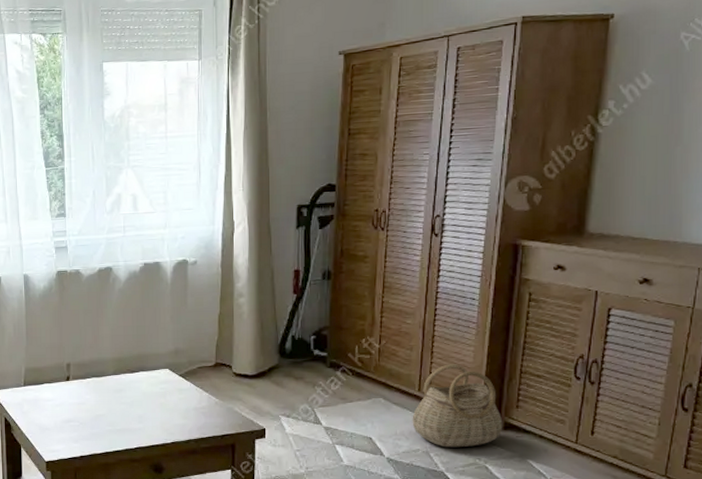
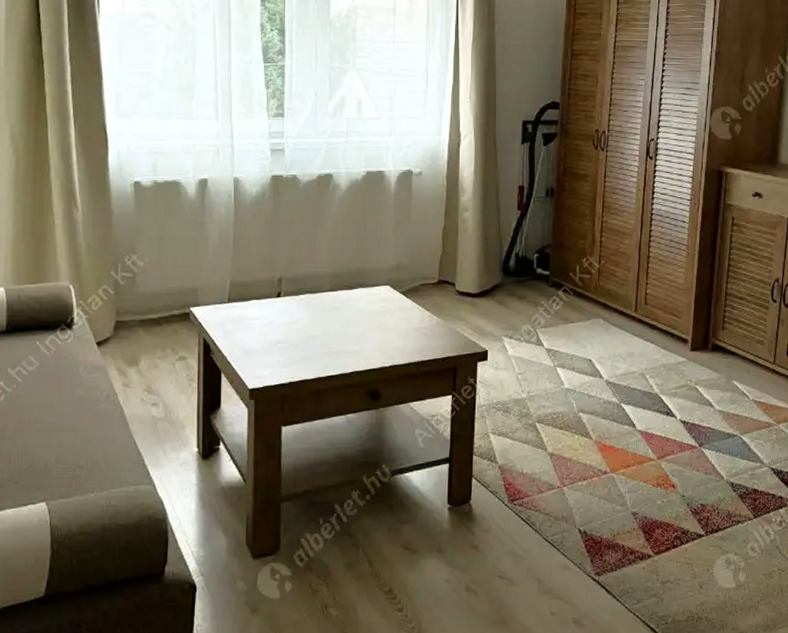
basket: present [412,364,503,448] -> none [629,285,711,369]

